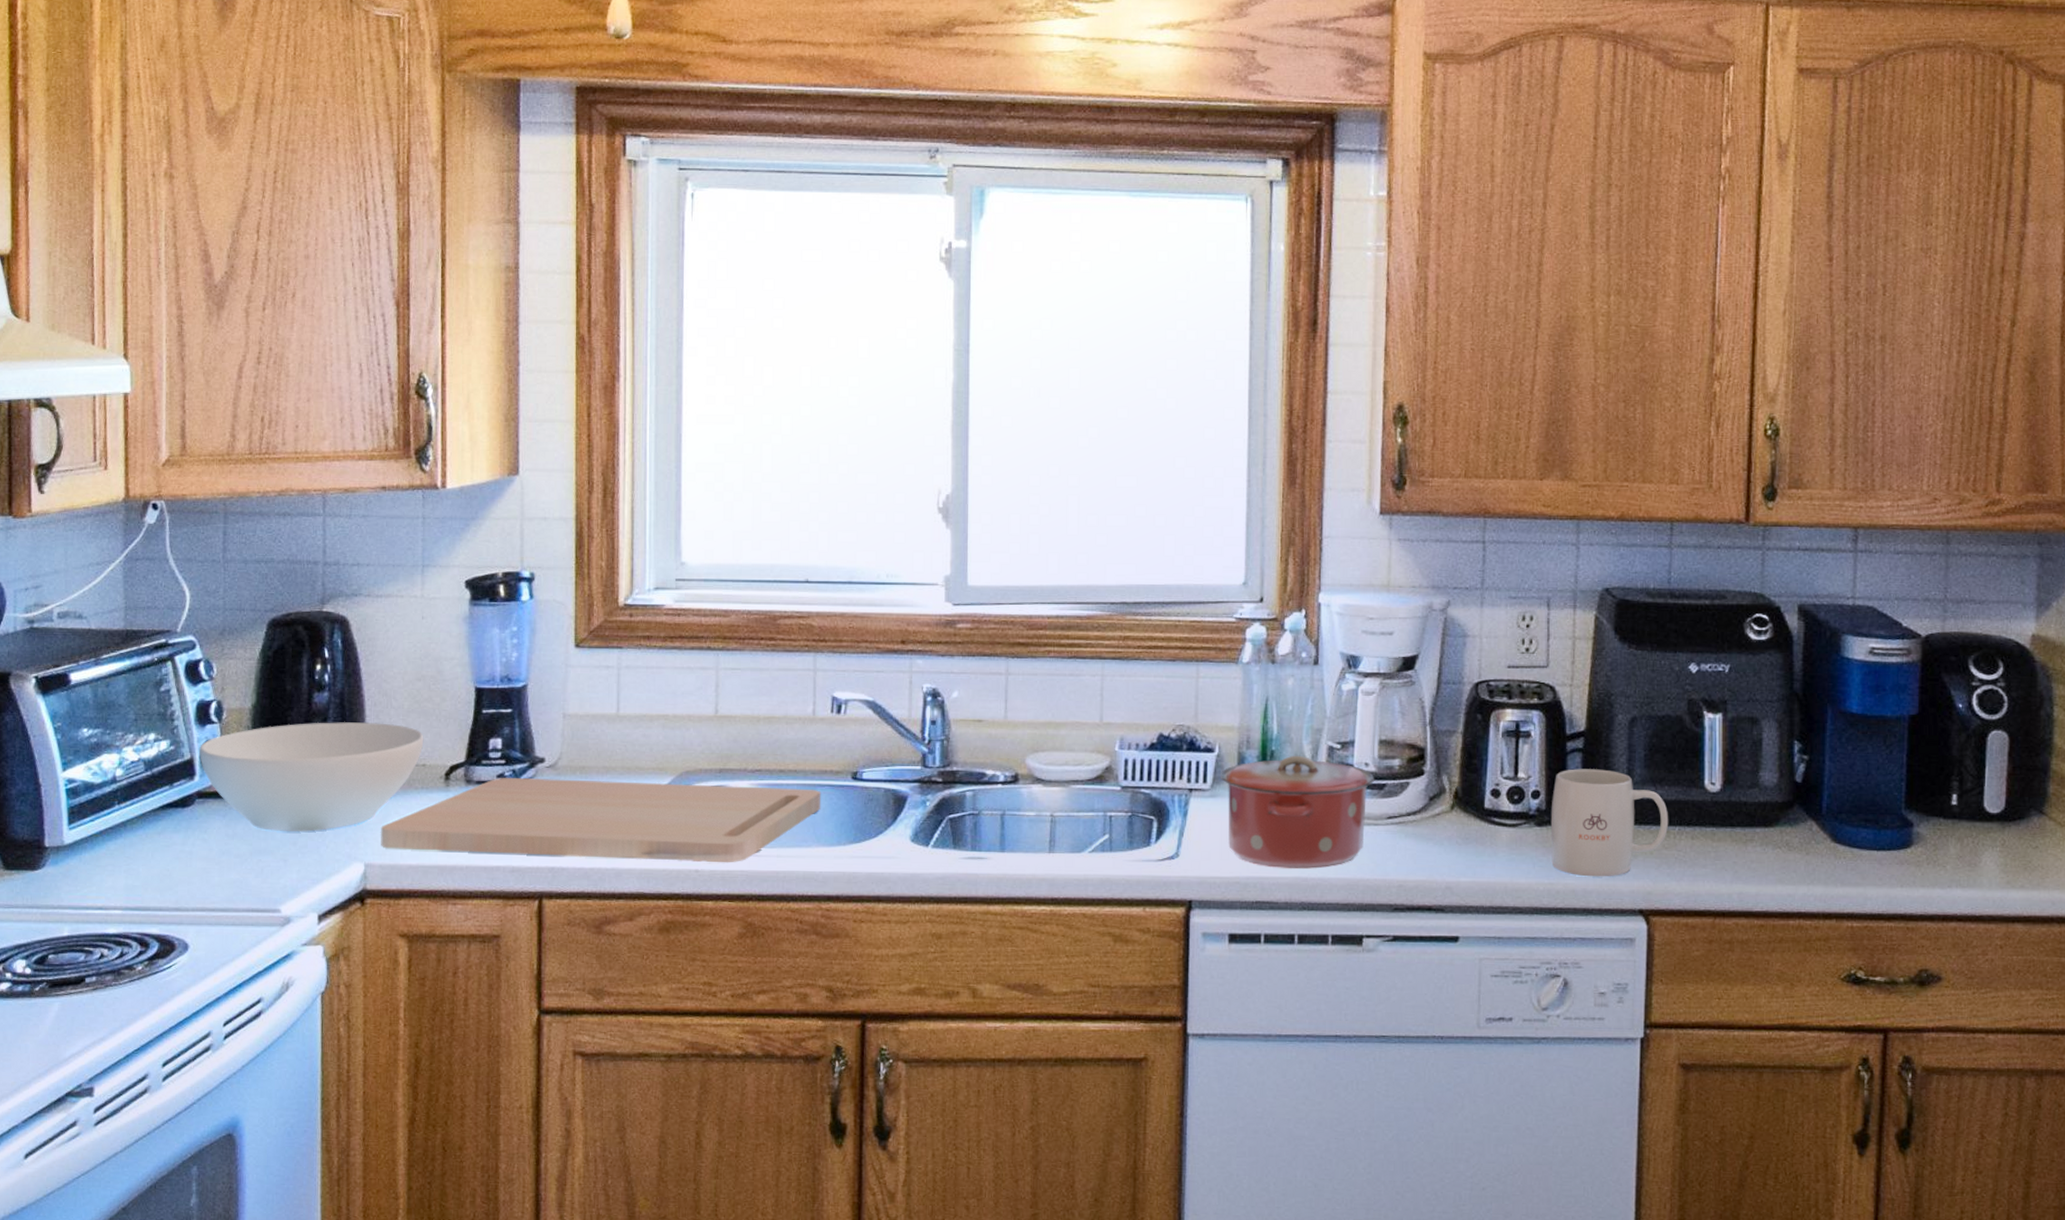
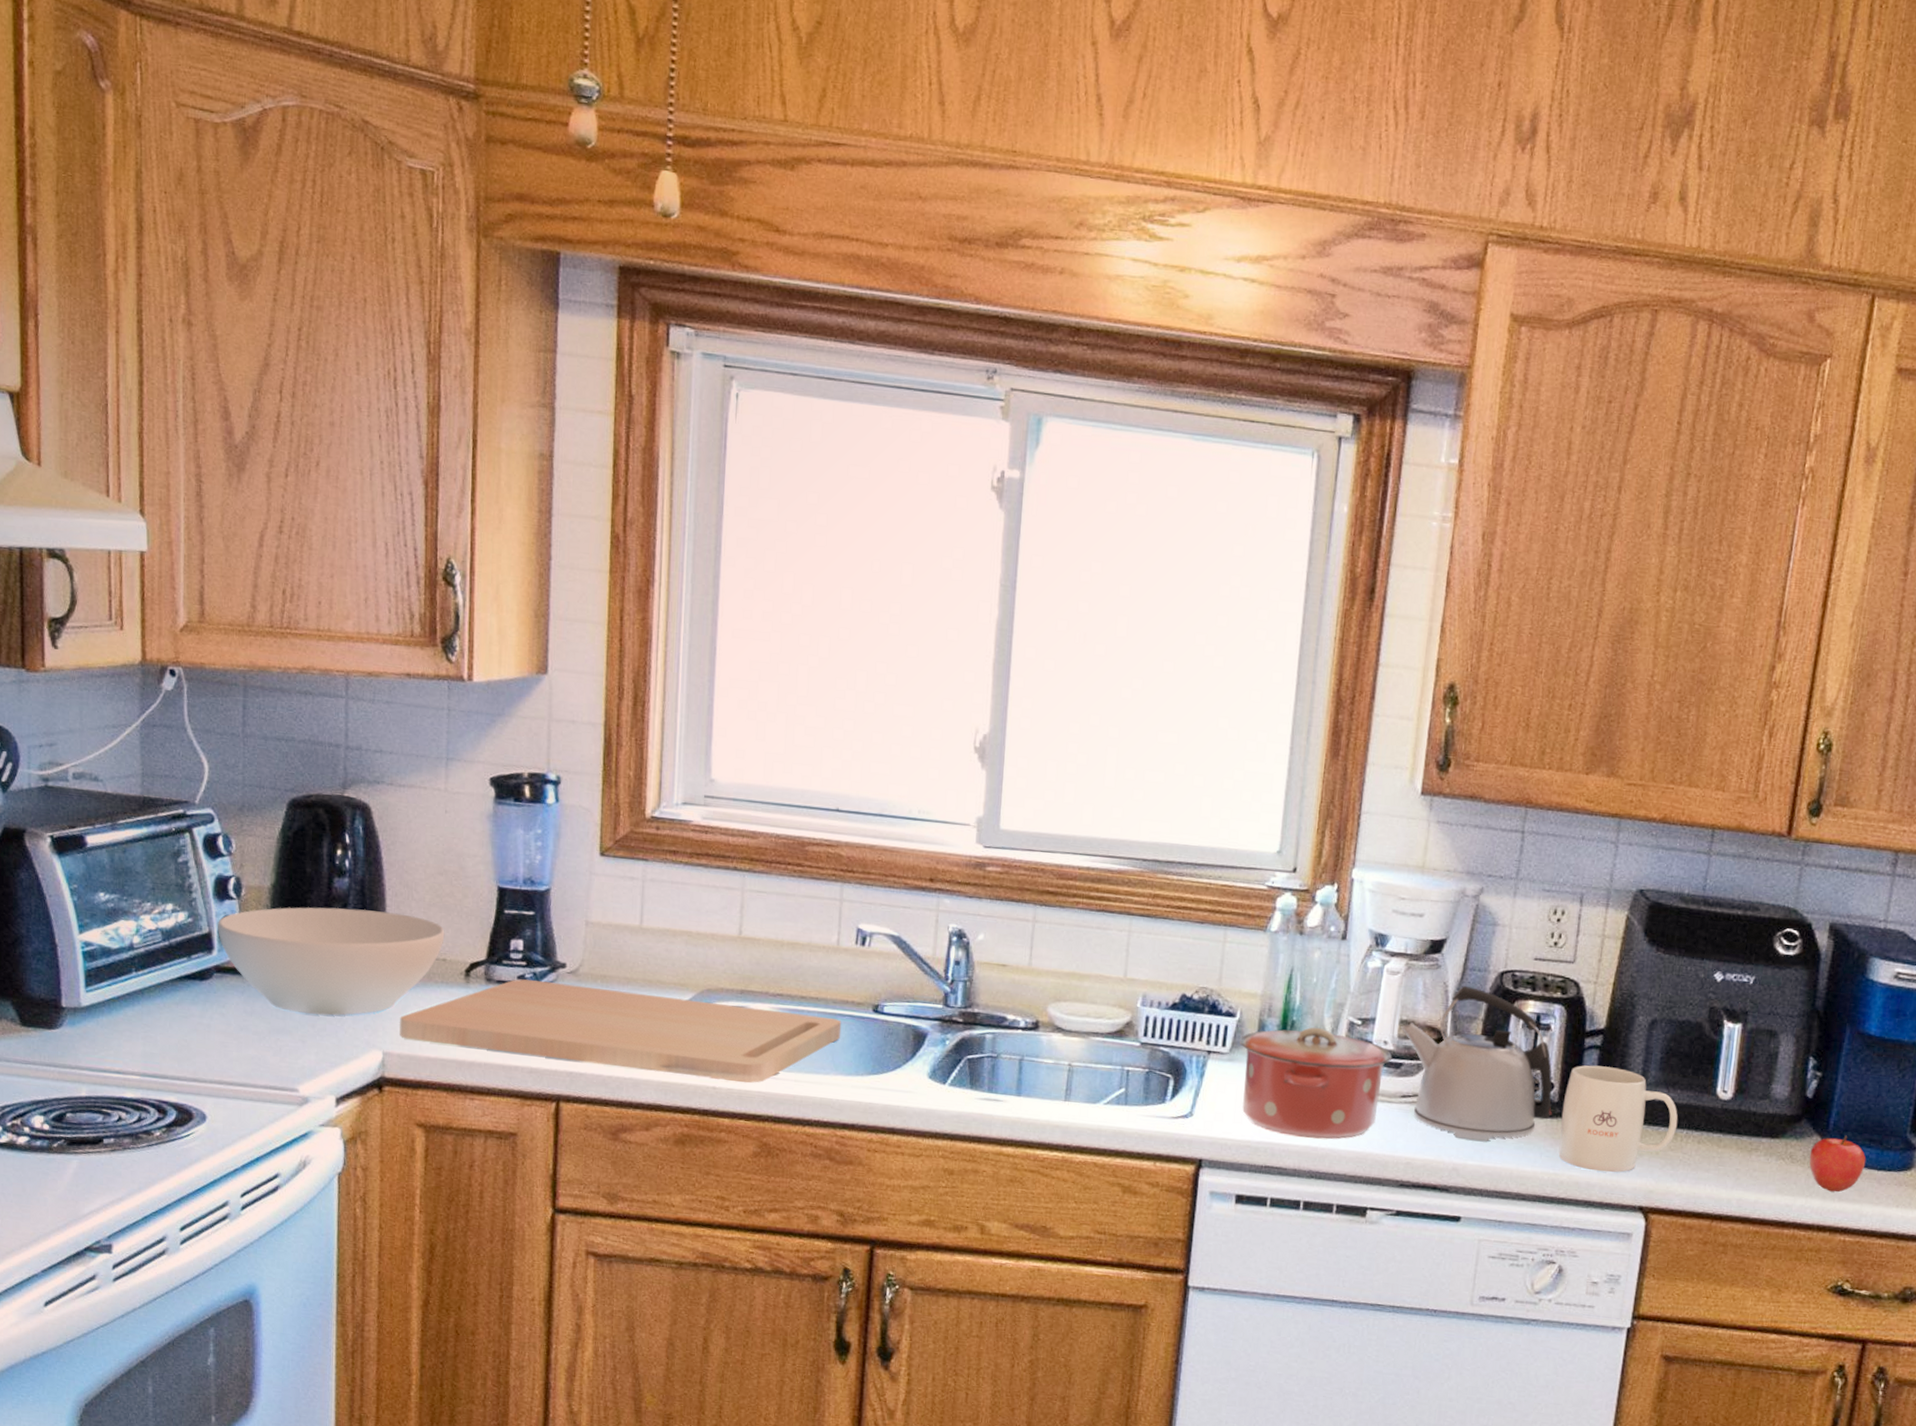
kettle: none [1380,699,1542,857] -> present [1400,985,1553,1142]
fruit: none [1806,817,1864,877] -> present [1809,1135,1866,1193]

